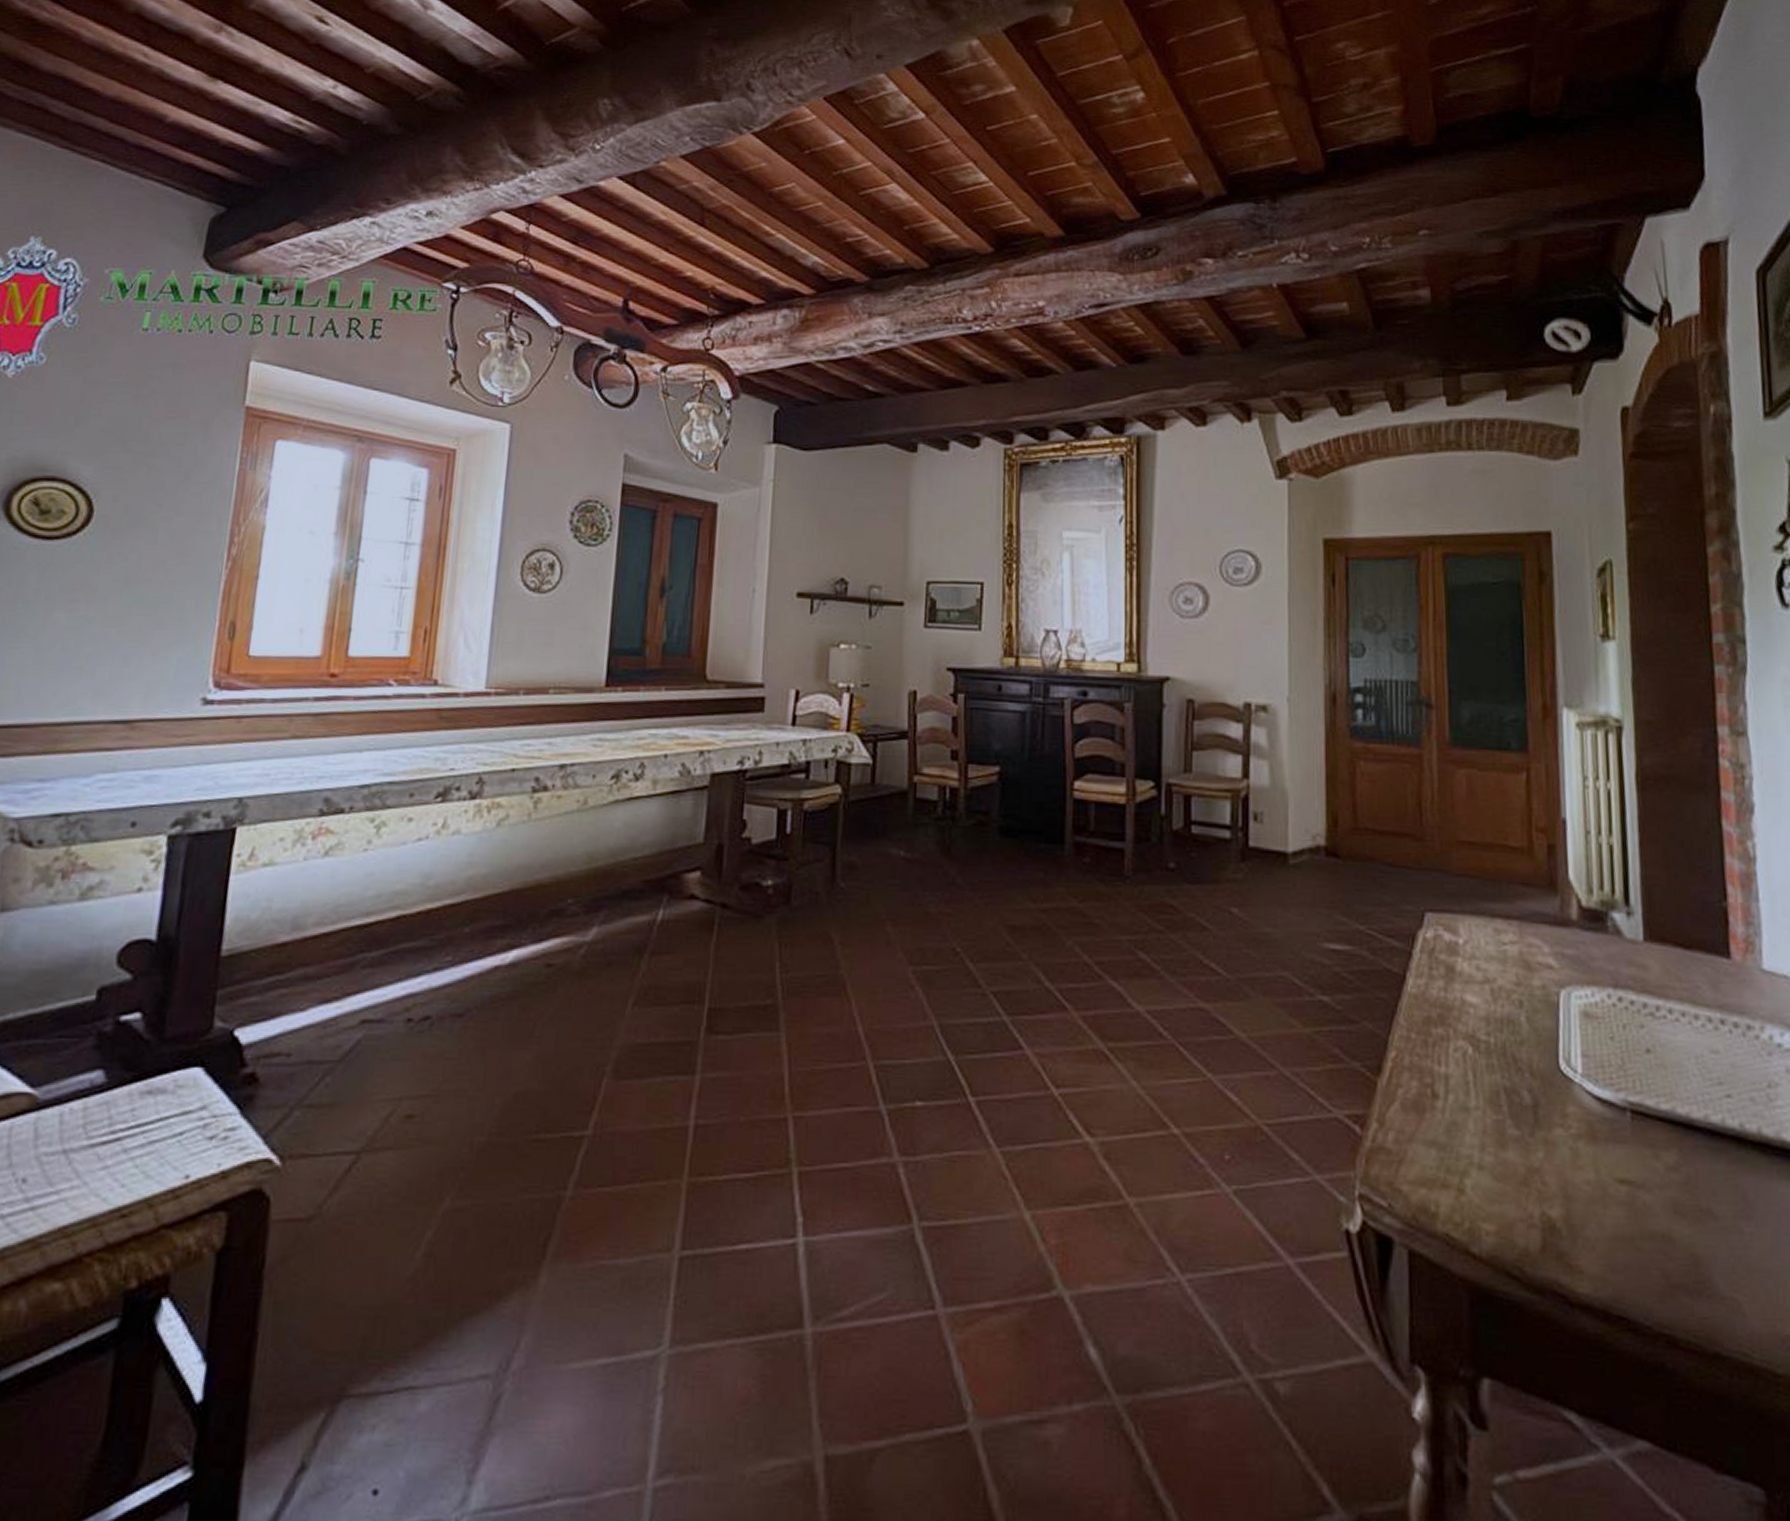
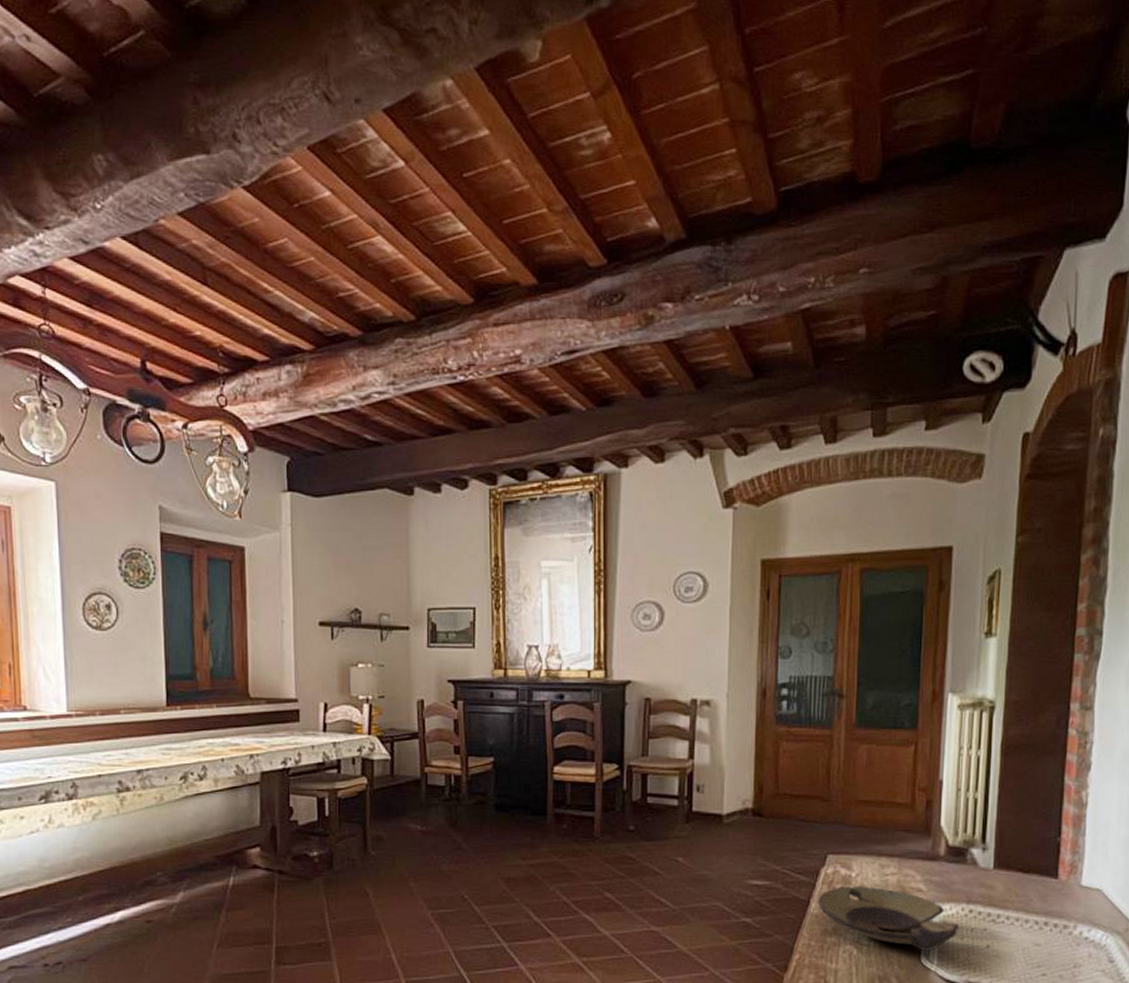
oil lamp: none [1416,956,1607,1055] -> present [817,885,960,952]

